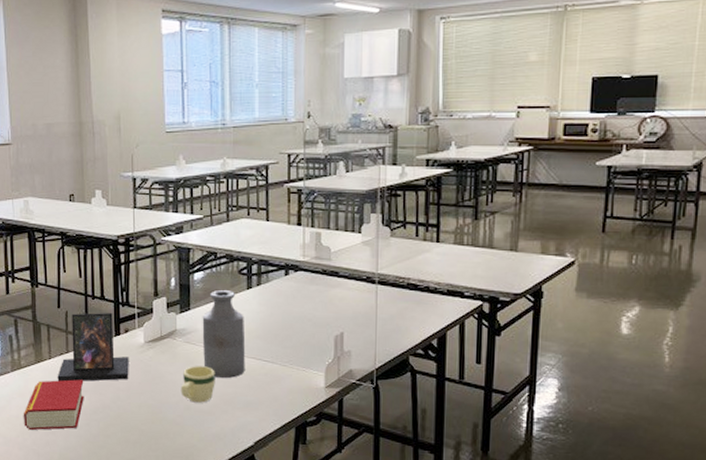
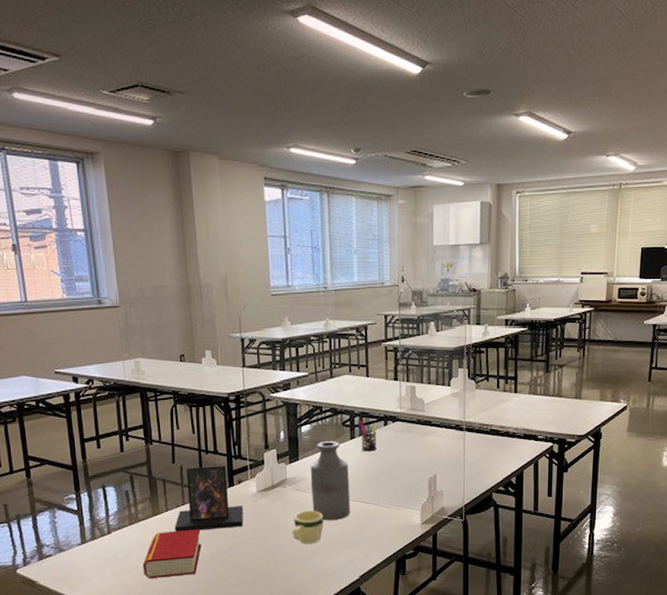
pen holder: none [256,268,279,304] -> present [358,420,379,452]

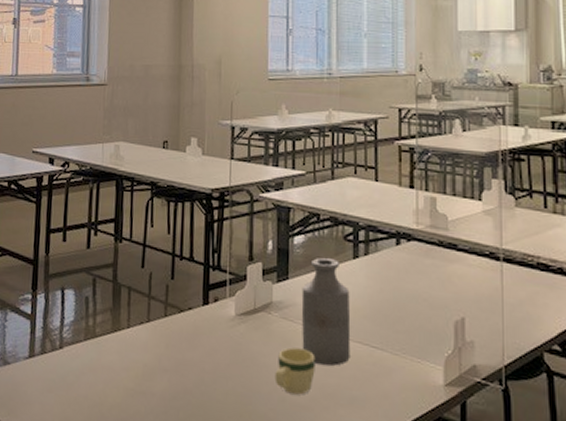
book: present [143,529,202,578] -> none [93,354,165,417]
photo frame: present [174,466,244,532] -> none [134,275,217,360]
pen holder: present [358,420,379,452] -> none [363,235,390,278]

